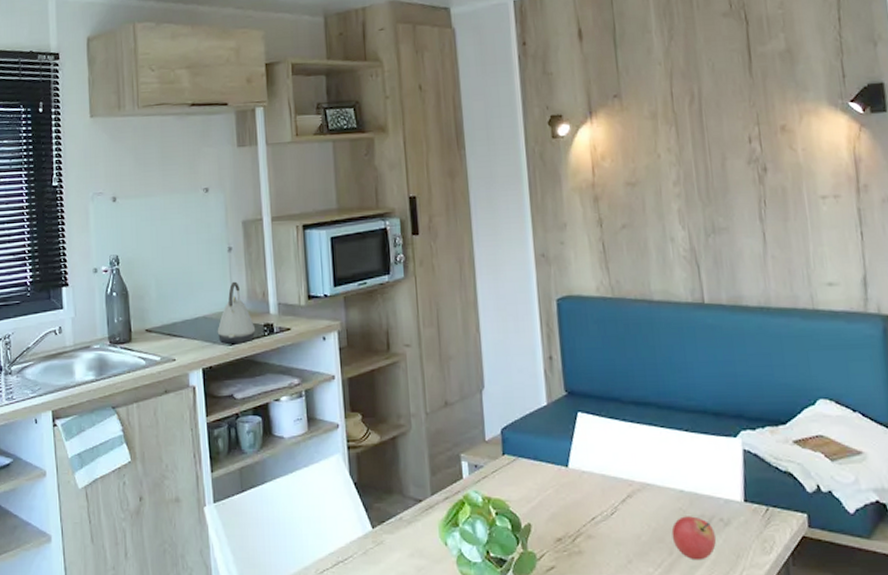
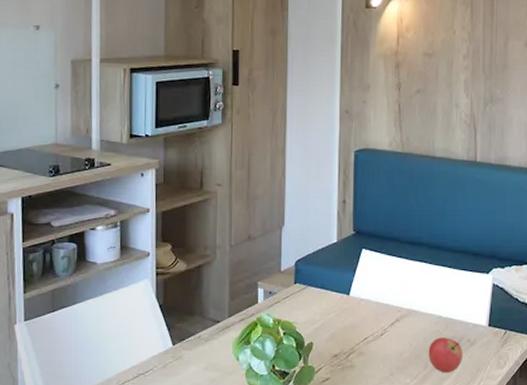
kettle: present [217,281,256,345] -> none [38,117,77,176]

